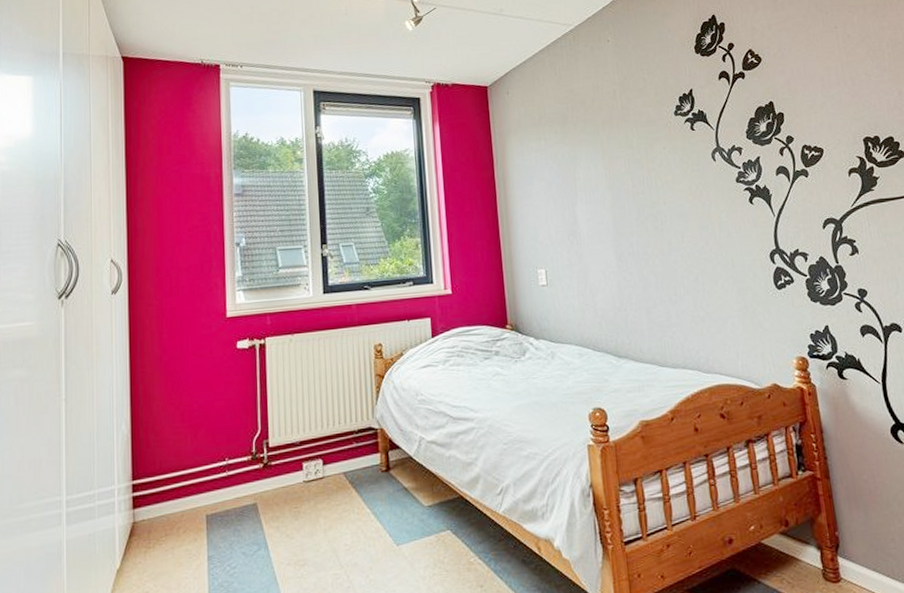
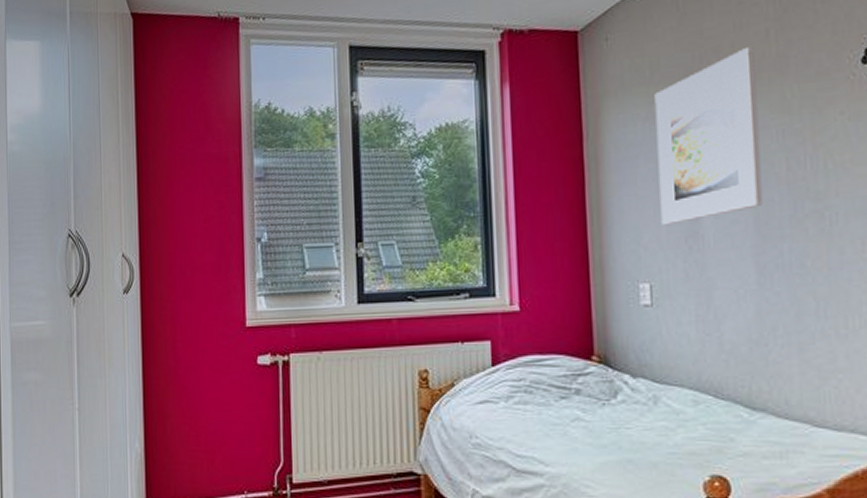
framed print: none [542,101,618,227] -> present [654,46,763,226]

